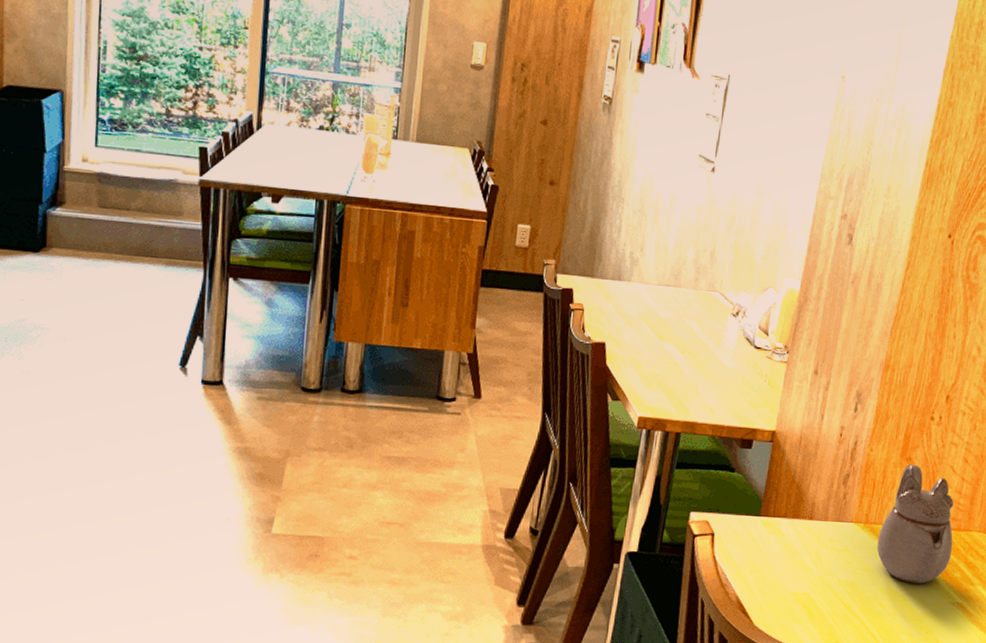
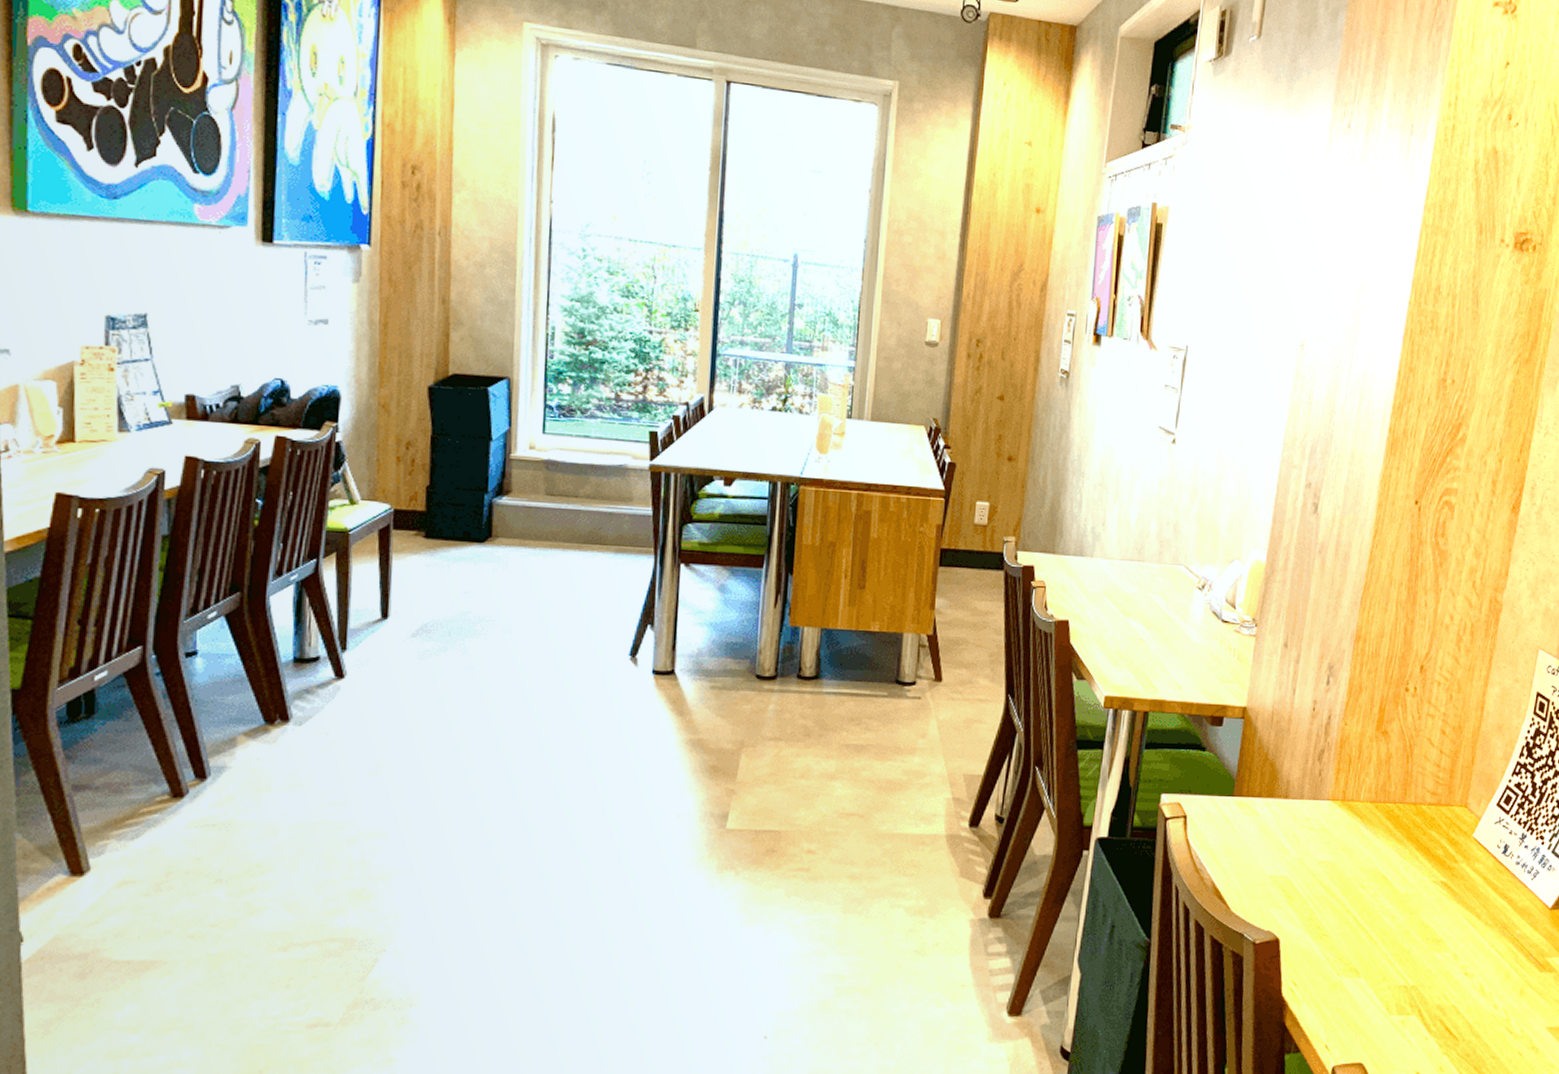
teapot: present [877,464,954,584] -> none [1355,738,1434,863]

